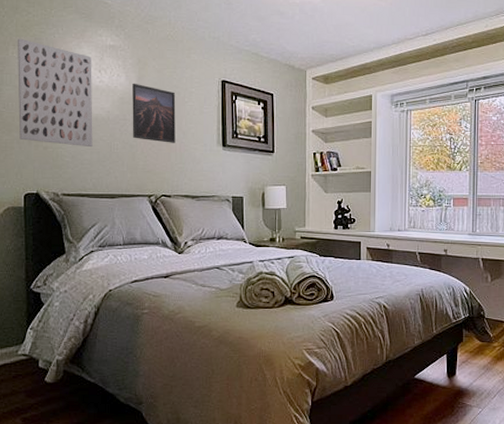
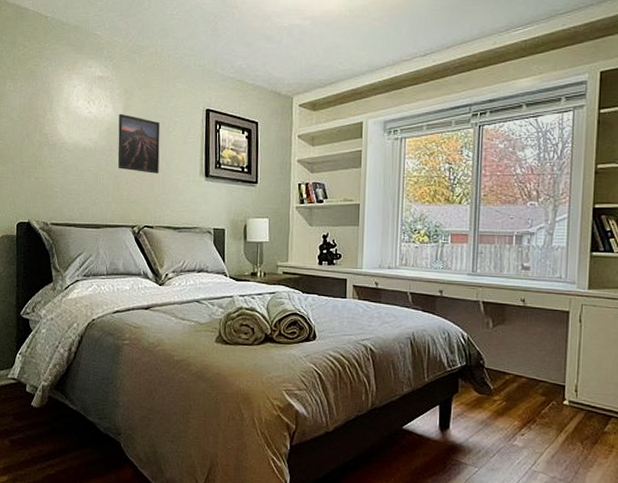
wall art: present [18,38,93,147] -> none [13,72,82,177]

